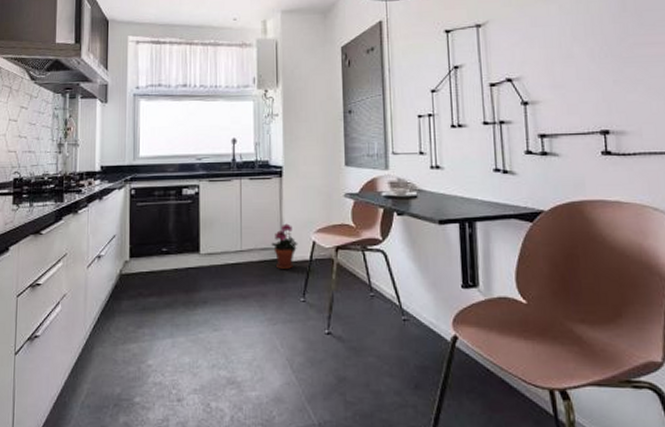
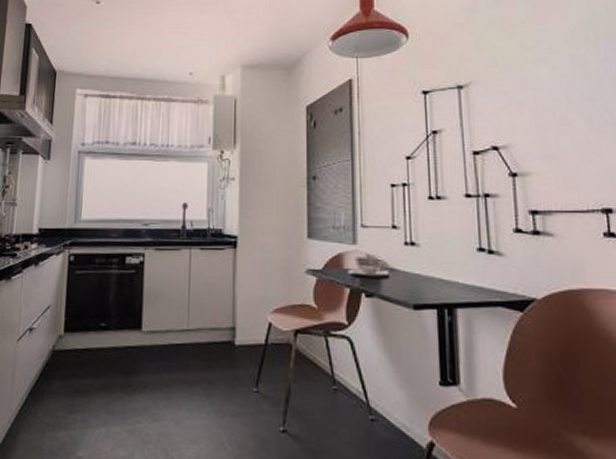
potted plant: present [271,223,298,270] -> none [221,301,252,355]

